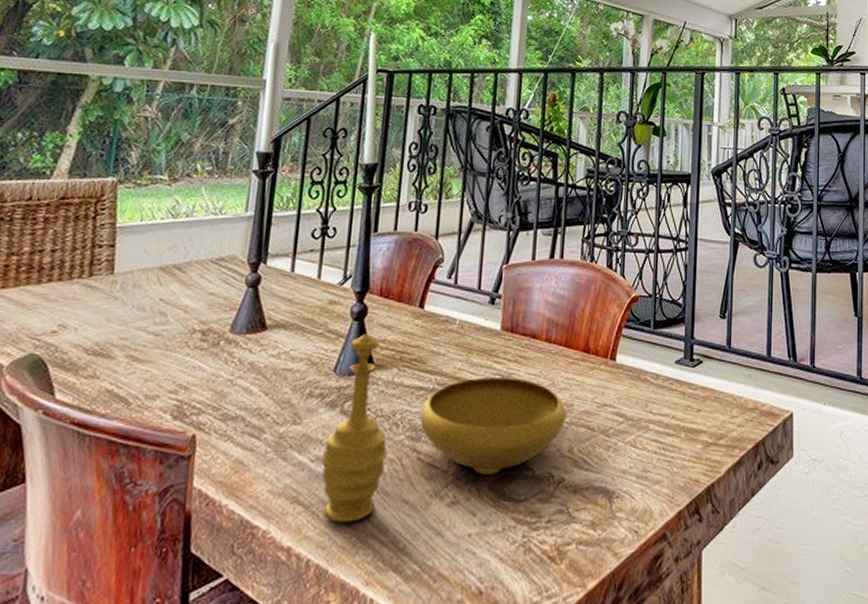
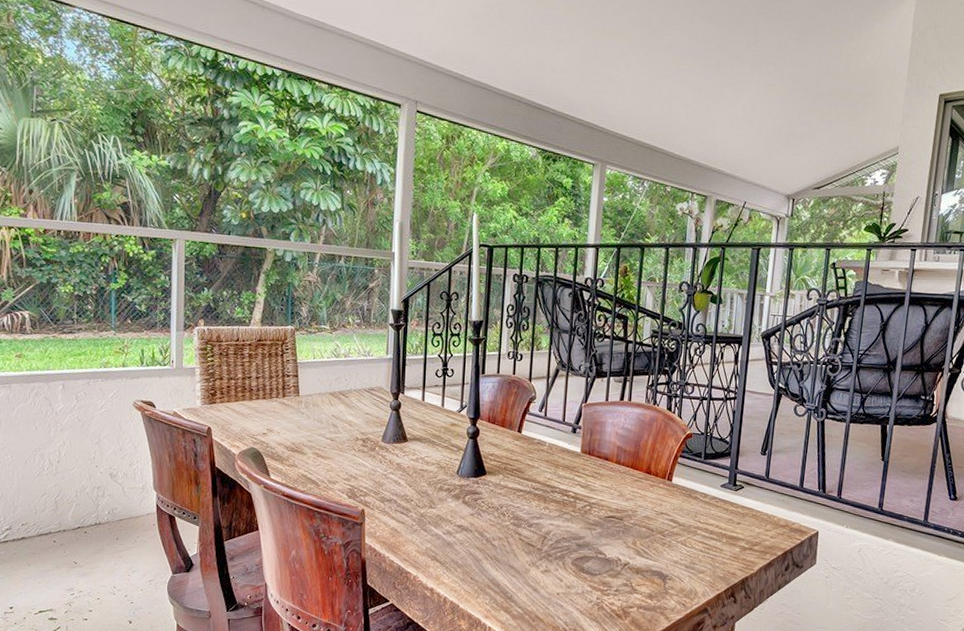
decorative bowl: present [321,333,567,523] -> none [451,448,632,577]

